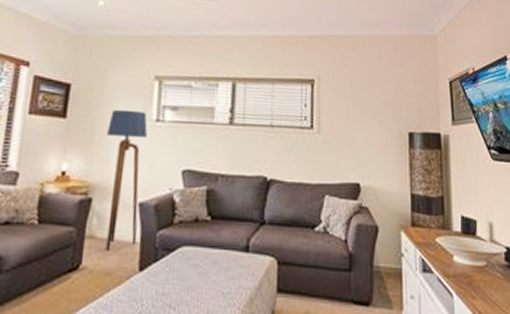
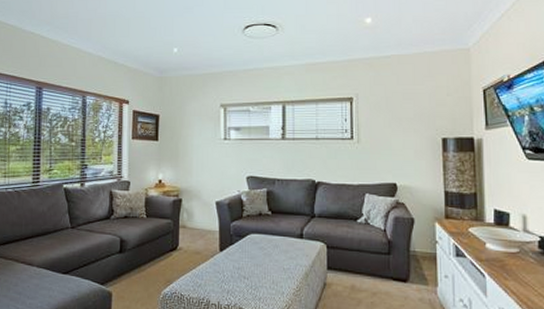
floor lamp: present [105,109,148,251] -> none [188,132,218,237]

